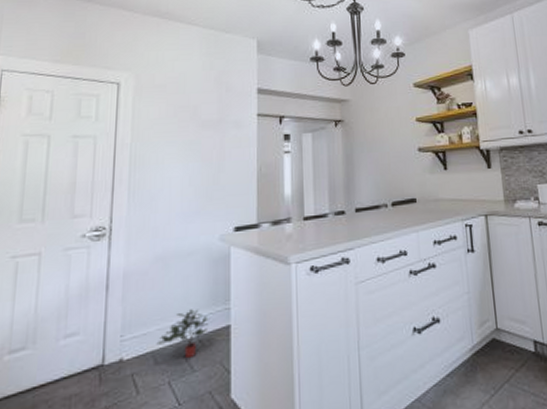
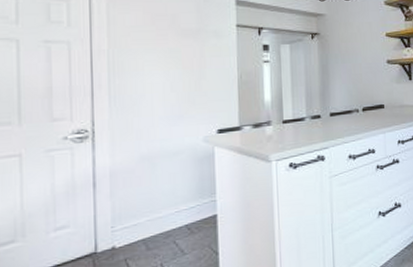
potted plant: present [156,309,211,359] -> none [147,202,198,244]

